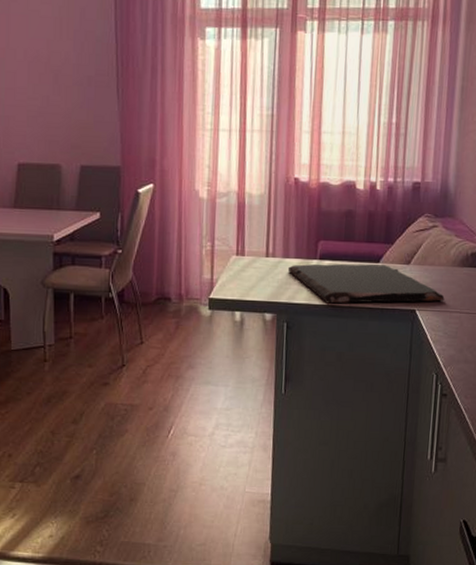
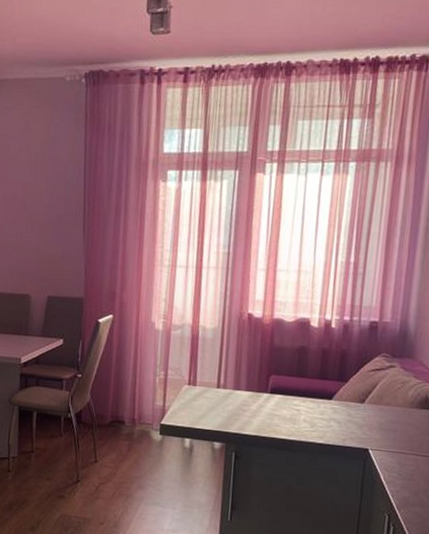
cutting board: present [287,263,445,304] -> none [238,397,401,442]

